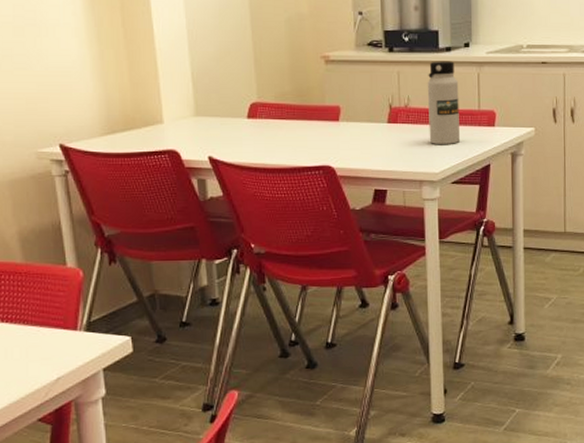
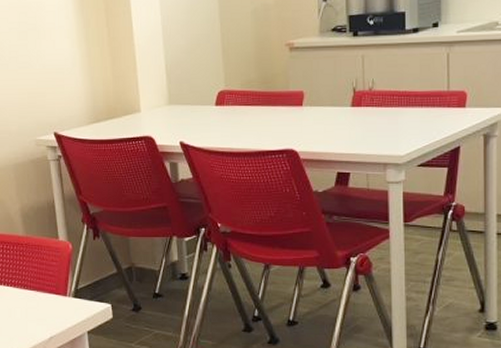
water bottle: present [427,61,461,144] -> none [392,42,428,127]

